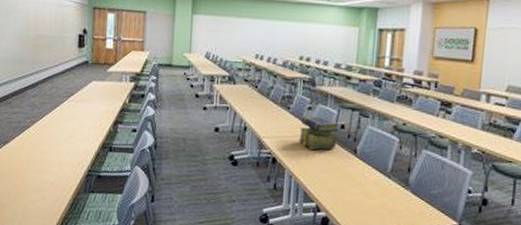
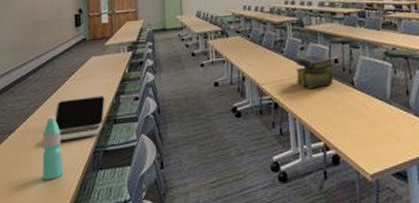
water bottle: none [35,133,56,194] -> present [42,115,64,180]
laptop: none [37,119,102,160] -> present [43,96,105,143]

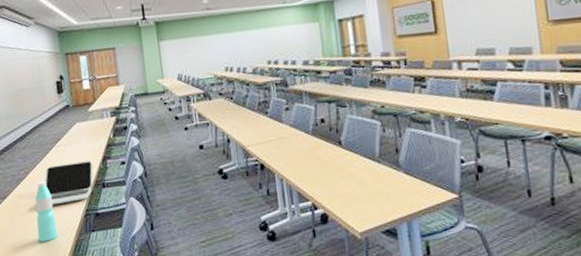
stack of books: present [295,54,334,89] -> none [281,115,320,150]

